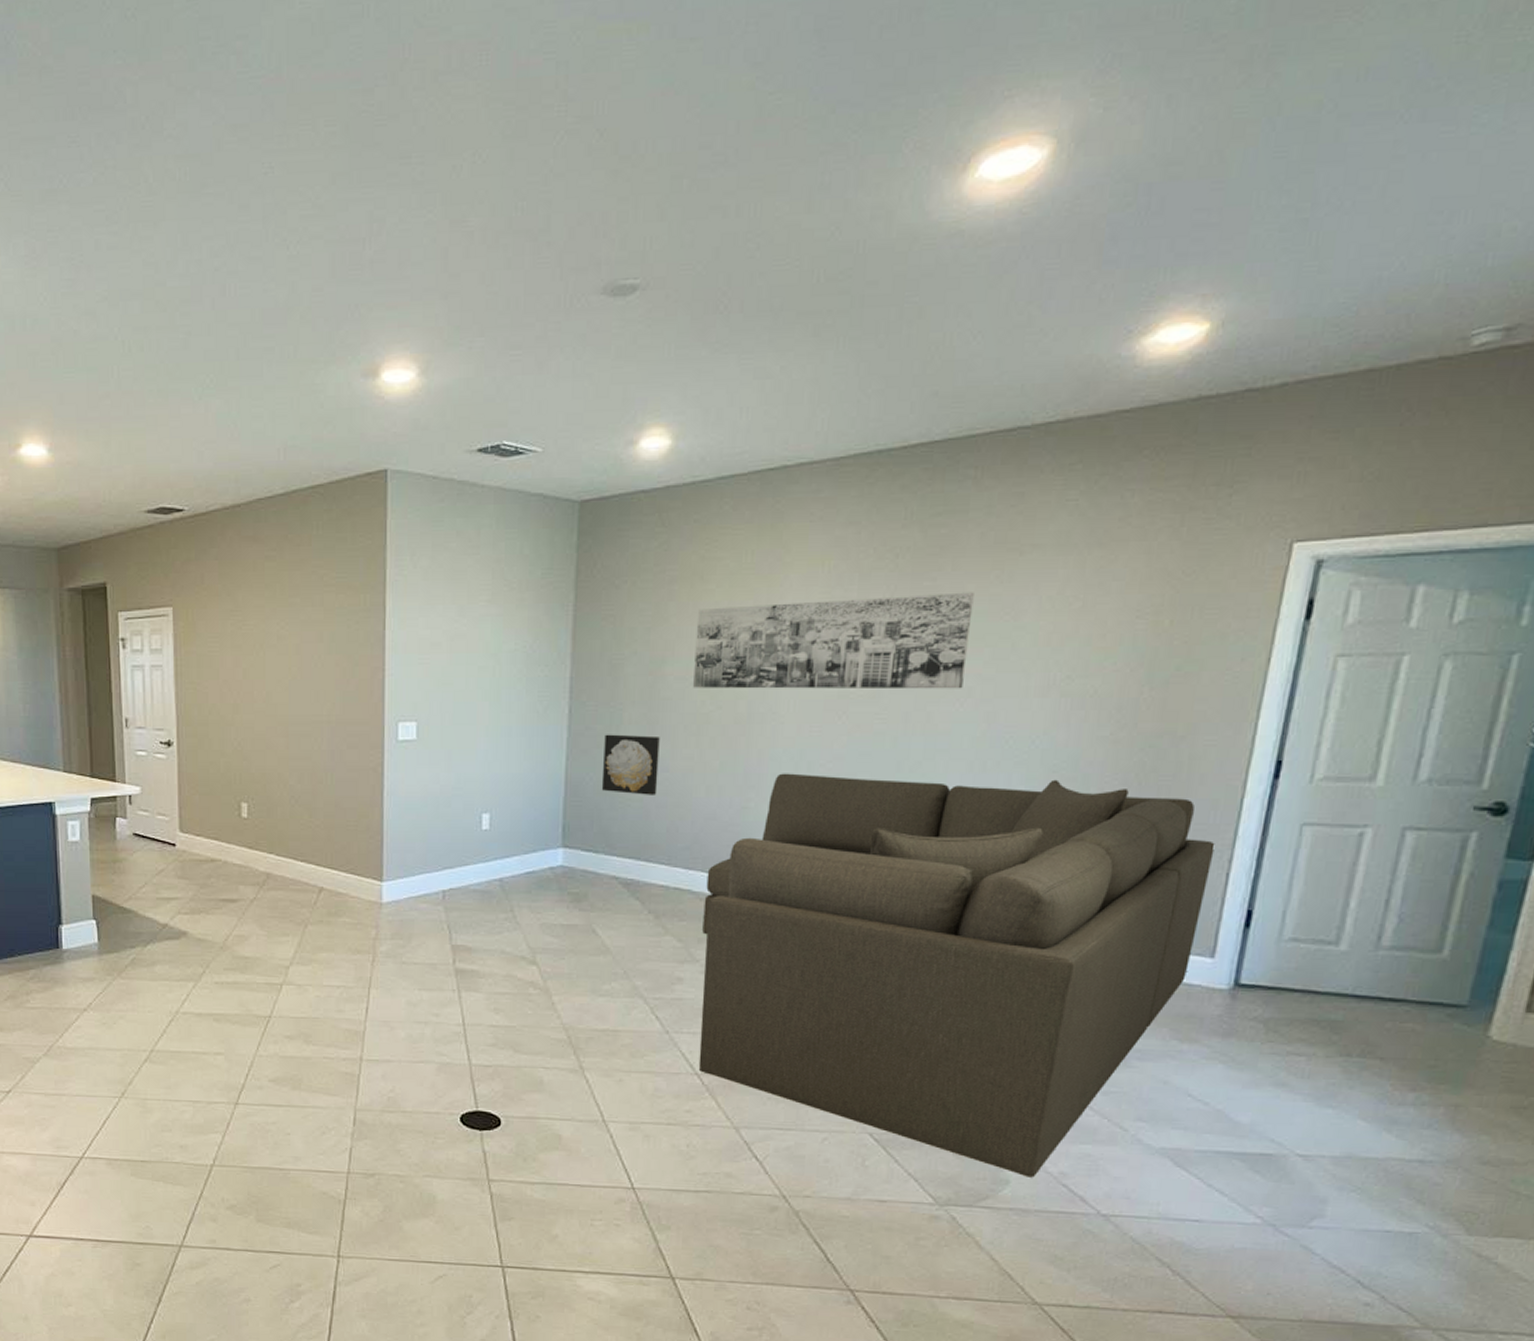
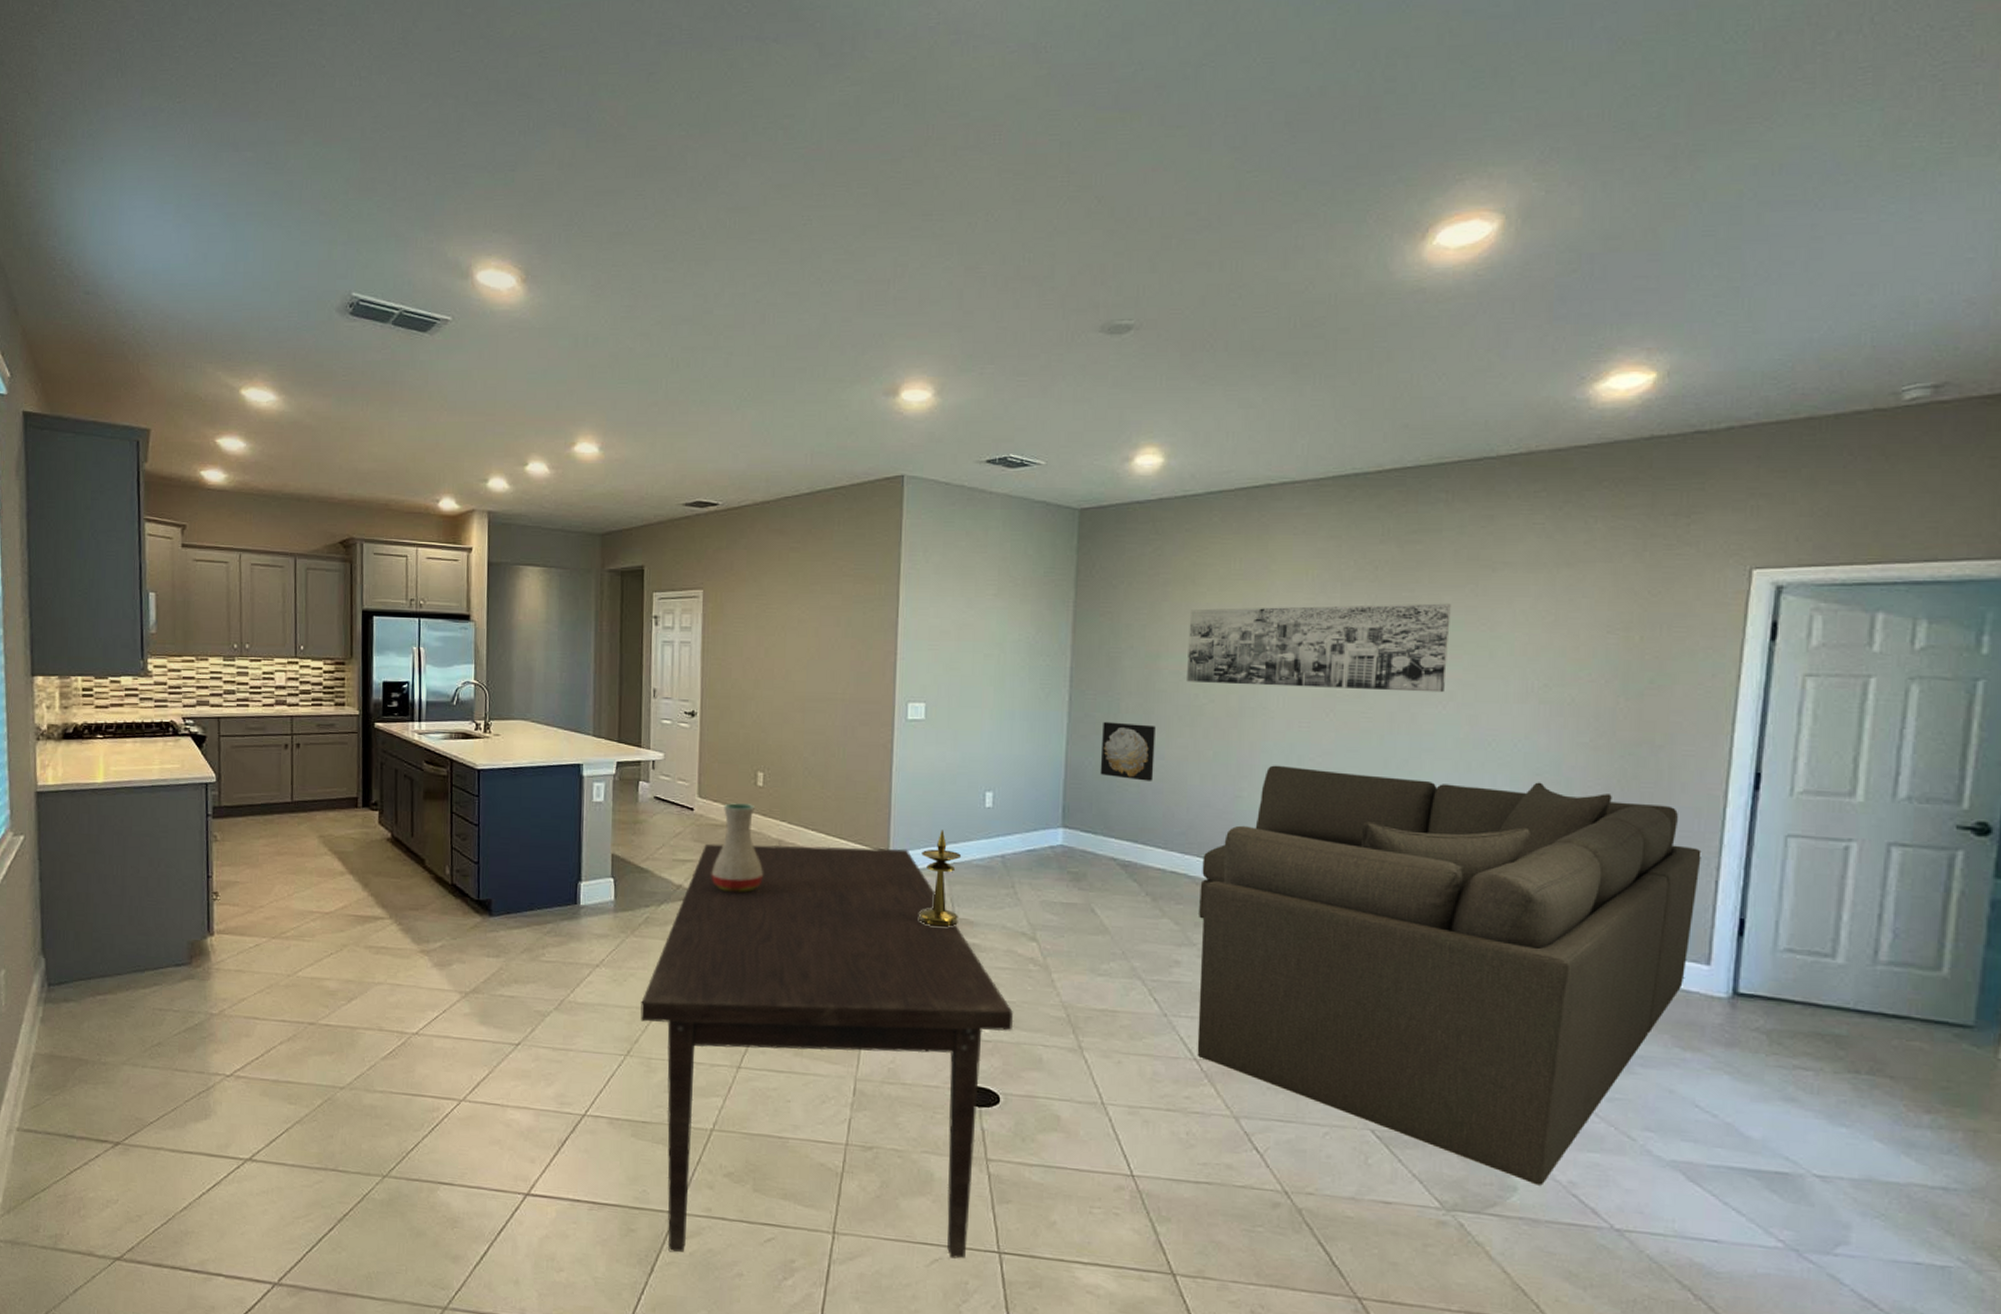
dining table: none [132,876,514,1283] -> present [640,843,1014,1259]
vase: none [198,835,252,929] -> present [711,802,763,892]
candlestick: none [415,855,459,954] -> present [919,830,962,927]

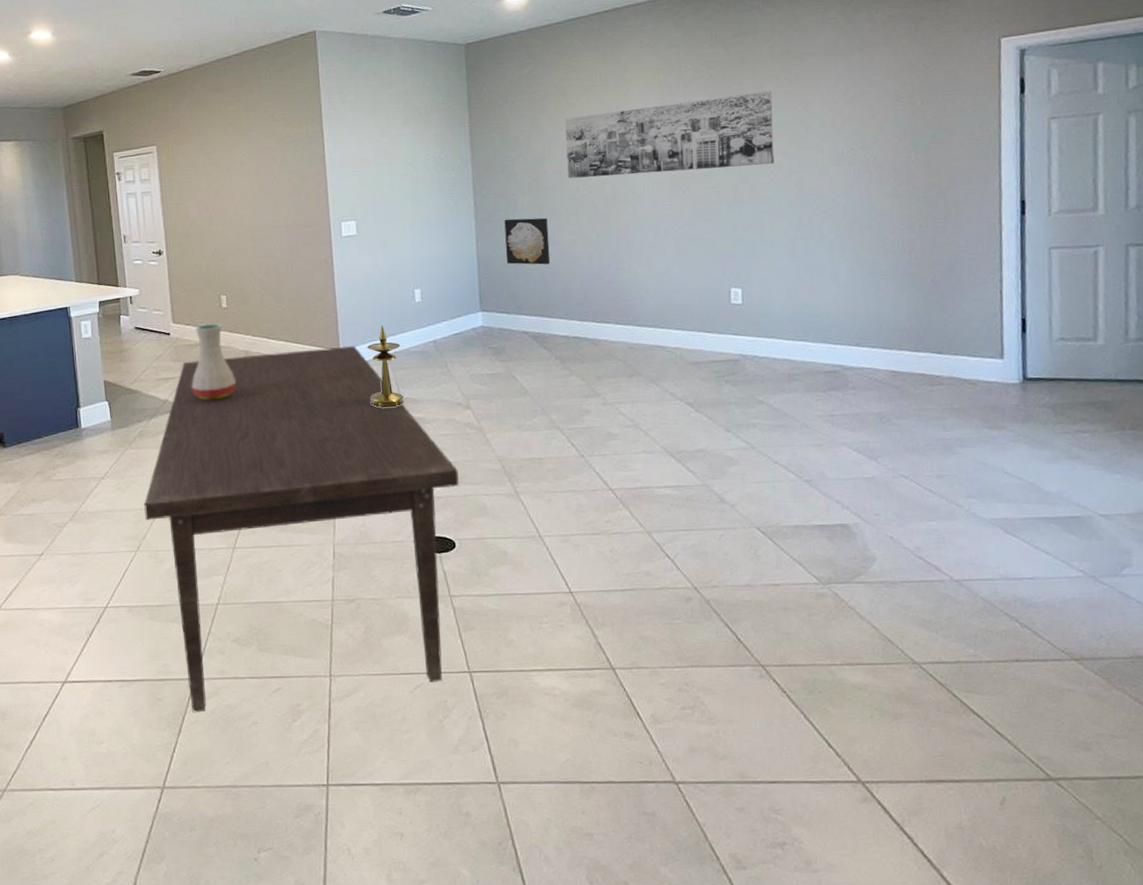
sofa: present [1197,765,1702,1186] -> none [598,228,988,554]

